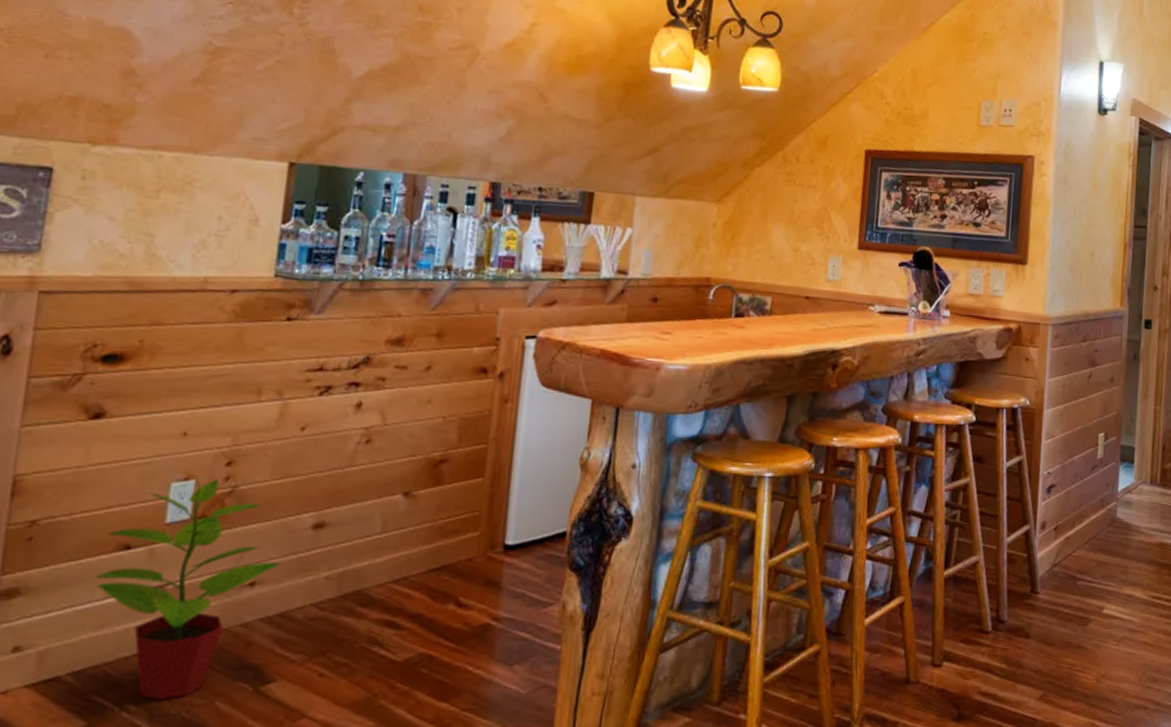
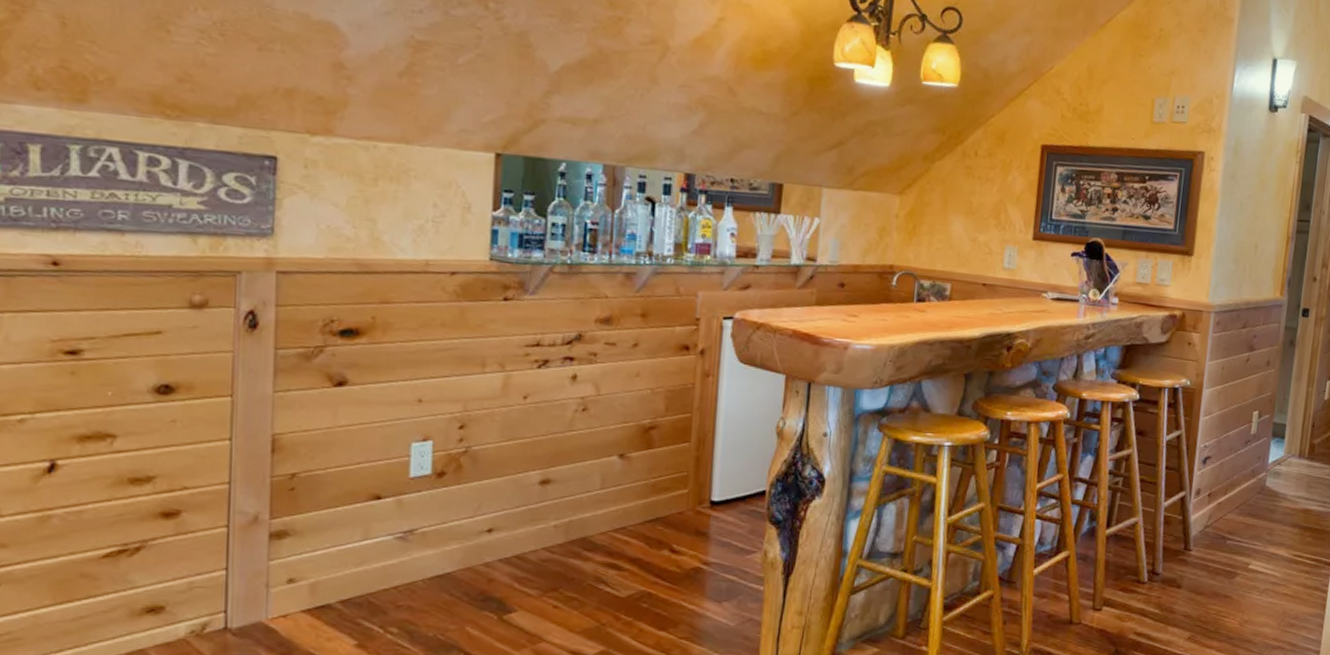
potted plant: present [96,479,280,701] -> none [353,440,513,625]

